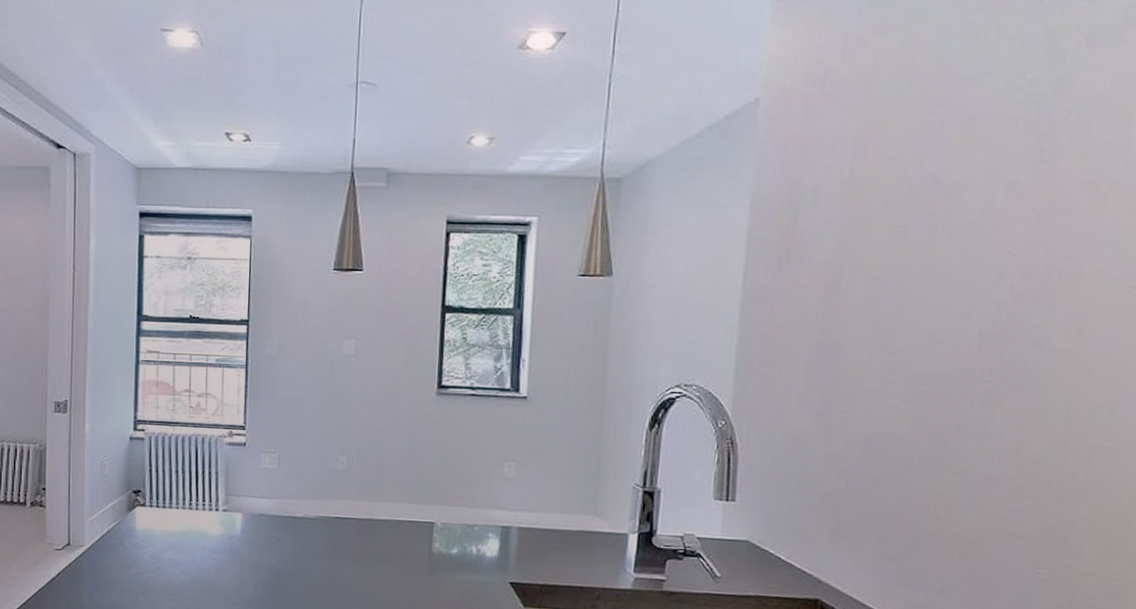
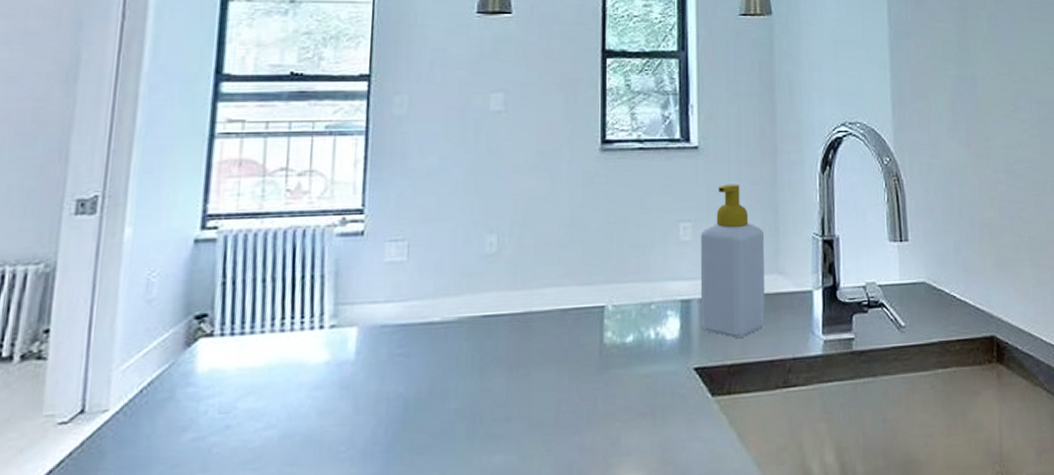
soap bottle: none [518,432,584,564] -> present [700,184,765,338]

